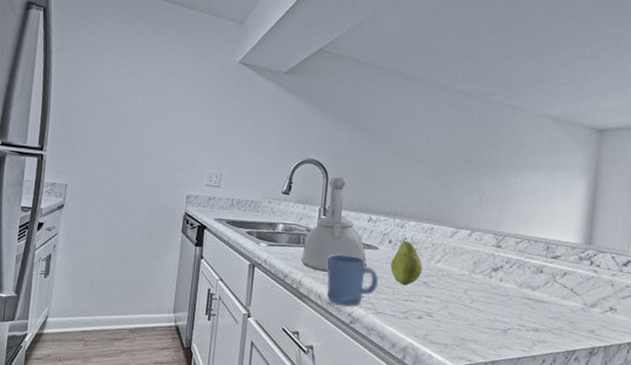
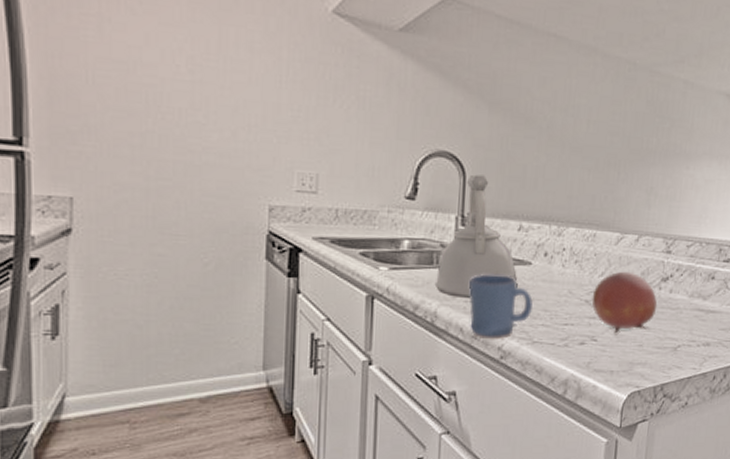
fruit: present [390,238,423,286] -> none [547,248,585,308]
fruit: none [428,260,488,312] -> present [591,271,658,333]

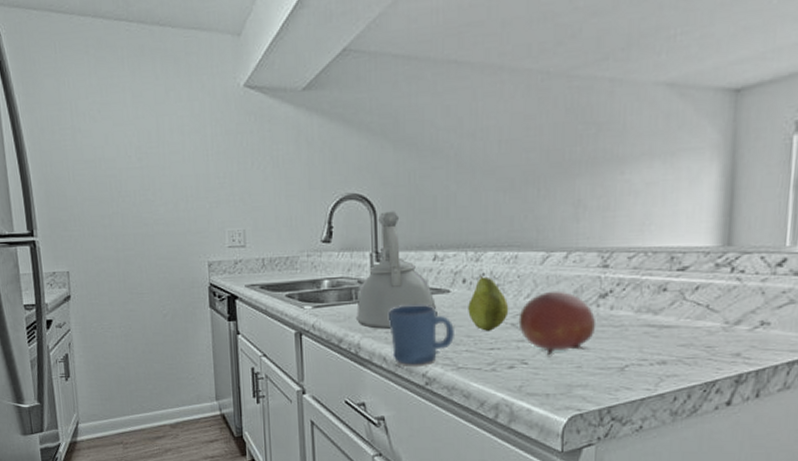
fruit: none [547,248,585,308] -> present [468,274,509,332]

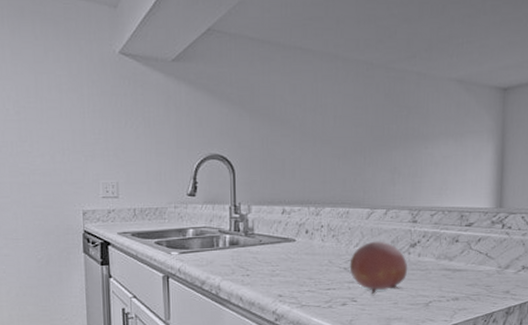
kettle: present [356,211,437,330] -> none [217,171,285,274]
mug: present [387,303,454,368] -> none [244,251,299,306]
fruit: present [468,274,509,332] -> none [310,226,342,275]

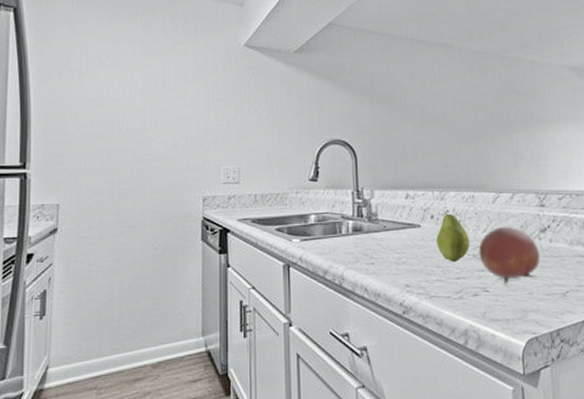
fruit: none [310,226,342,275] -> present [436,211,470,263]

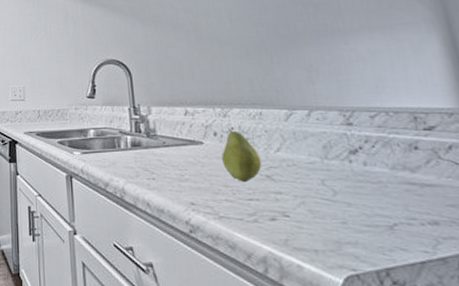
fruit: present [478,226,541,283] -> none [272,146,353,208]

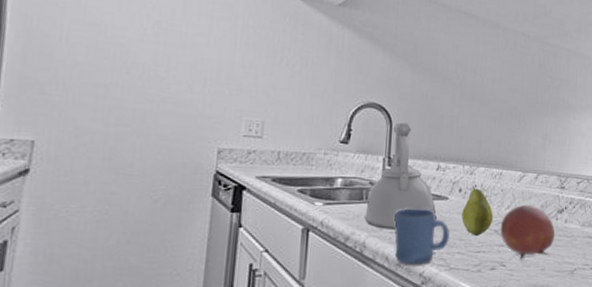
kettle: none [119,73,194,177] -> present [365,122,437,231]
mug: none [147,153,212,215] -> present [393,207,450,267]
fruit: none [272,146,353,208] -> present [500,204,555,258]

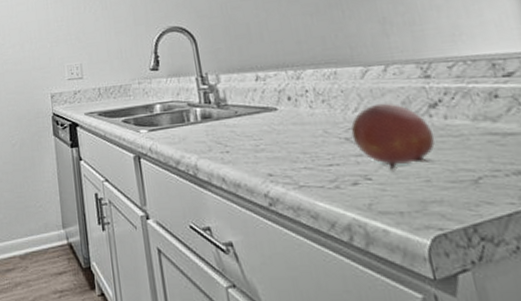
kettle: present [365,122,437,231] -> none [189,39,269,150]
mug: present [393,207,450,267] -> none [219,122,290,188]
fruit: present [462,185,494,237] -> none [297,91,341,148]

